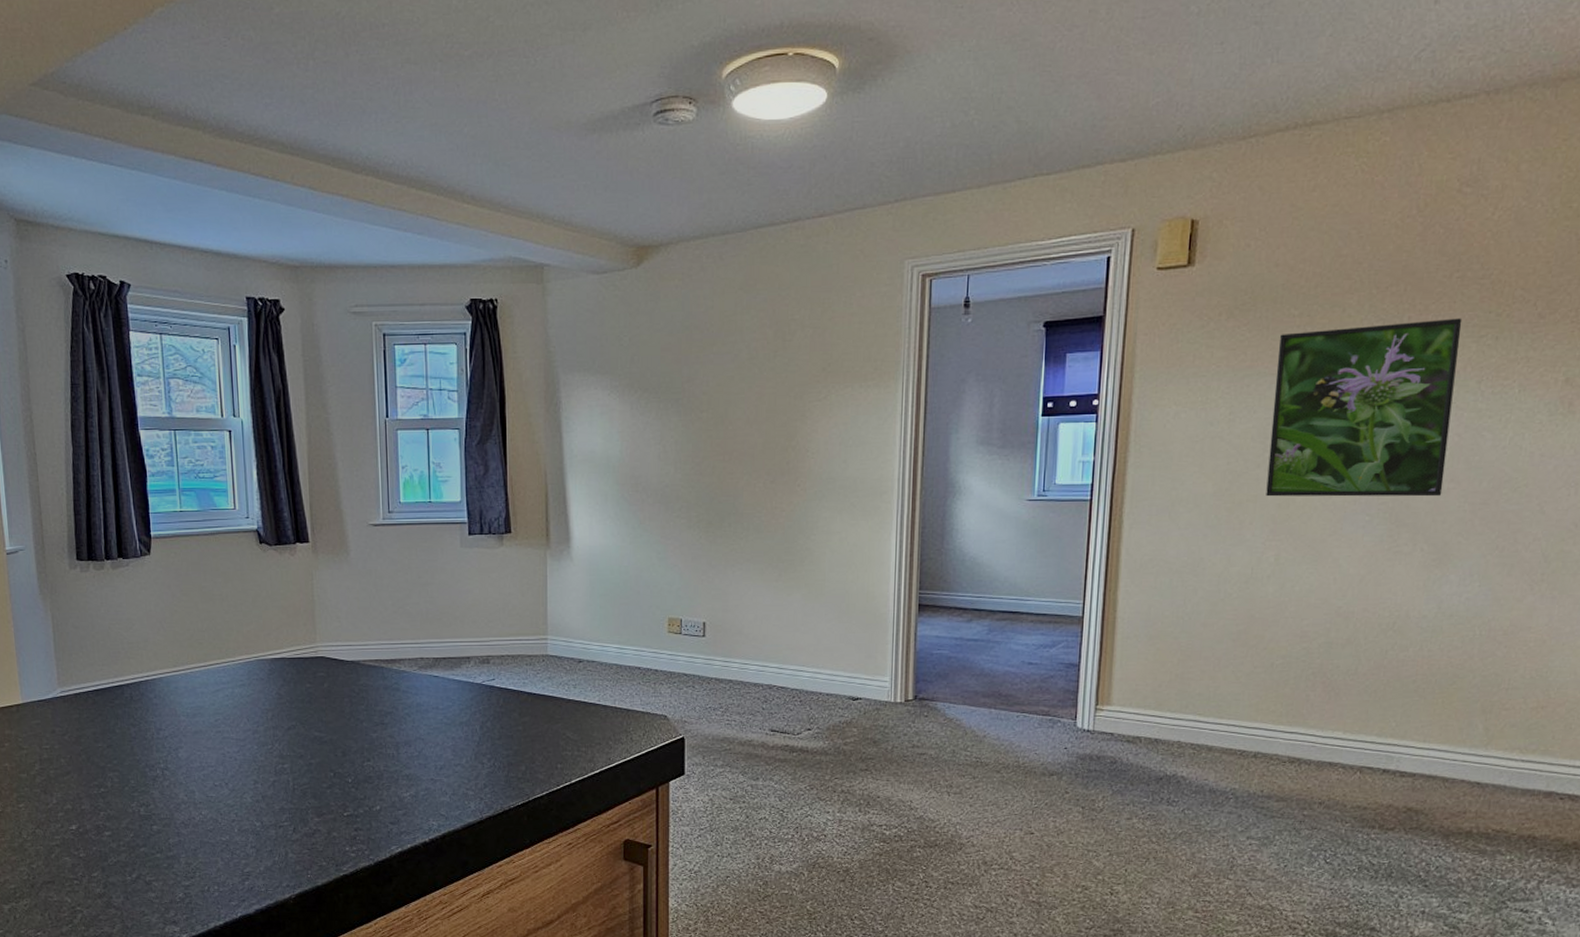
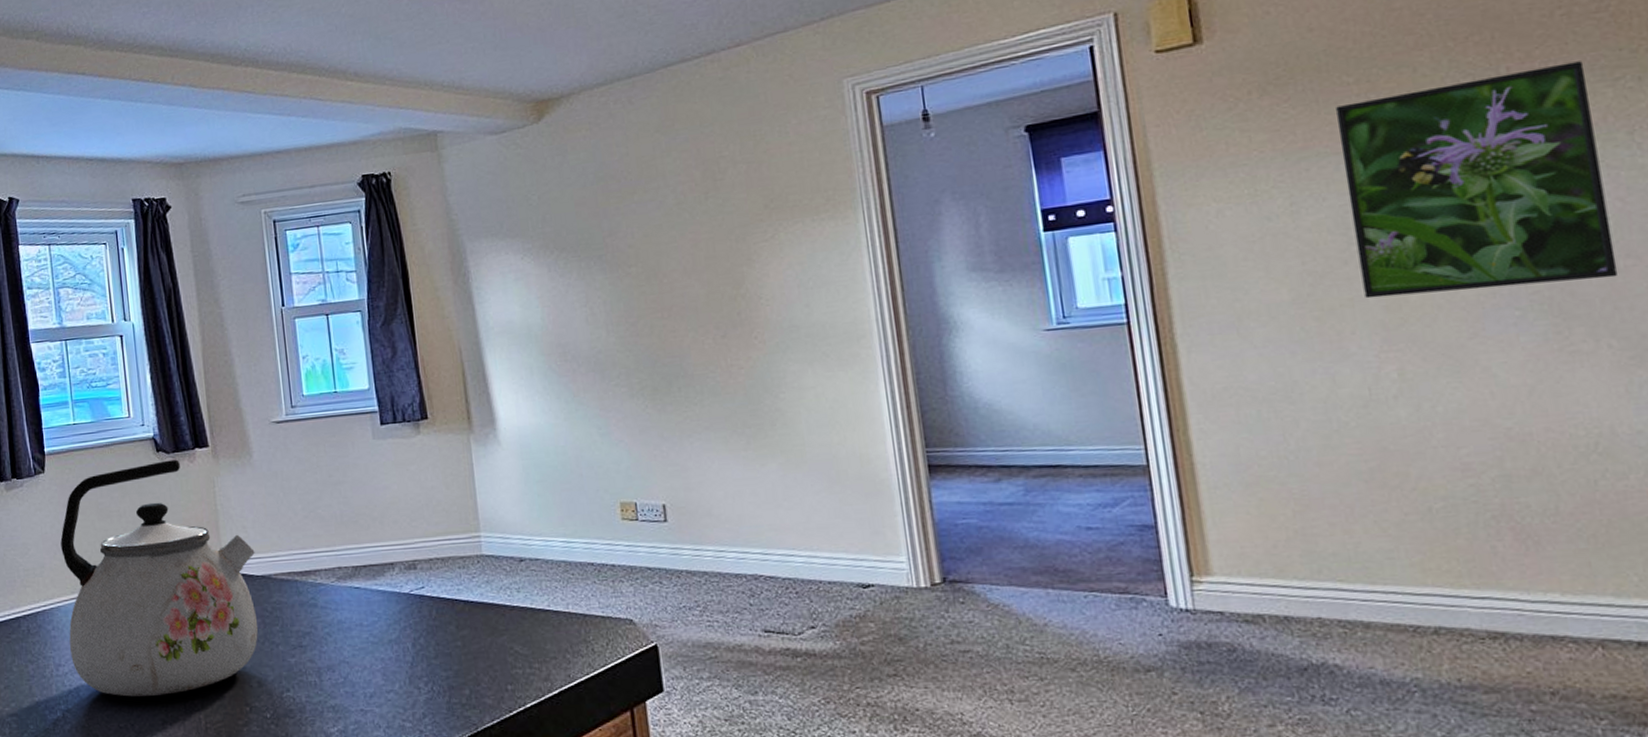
kettle: none [164,552,347,760] -> present [60,459,258,697]

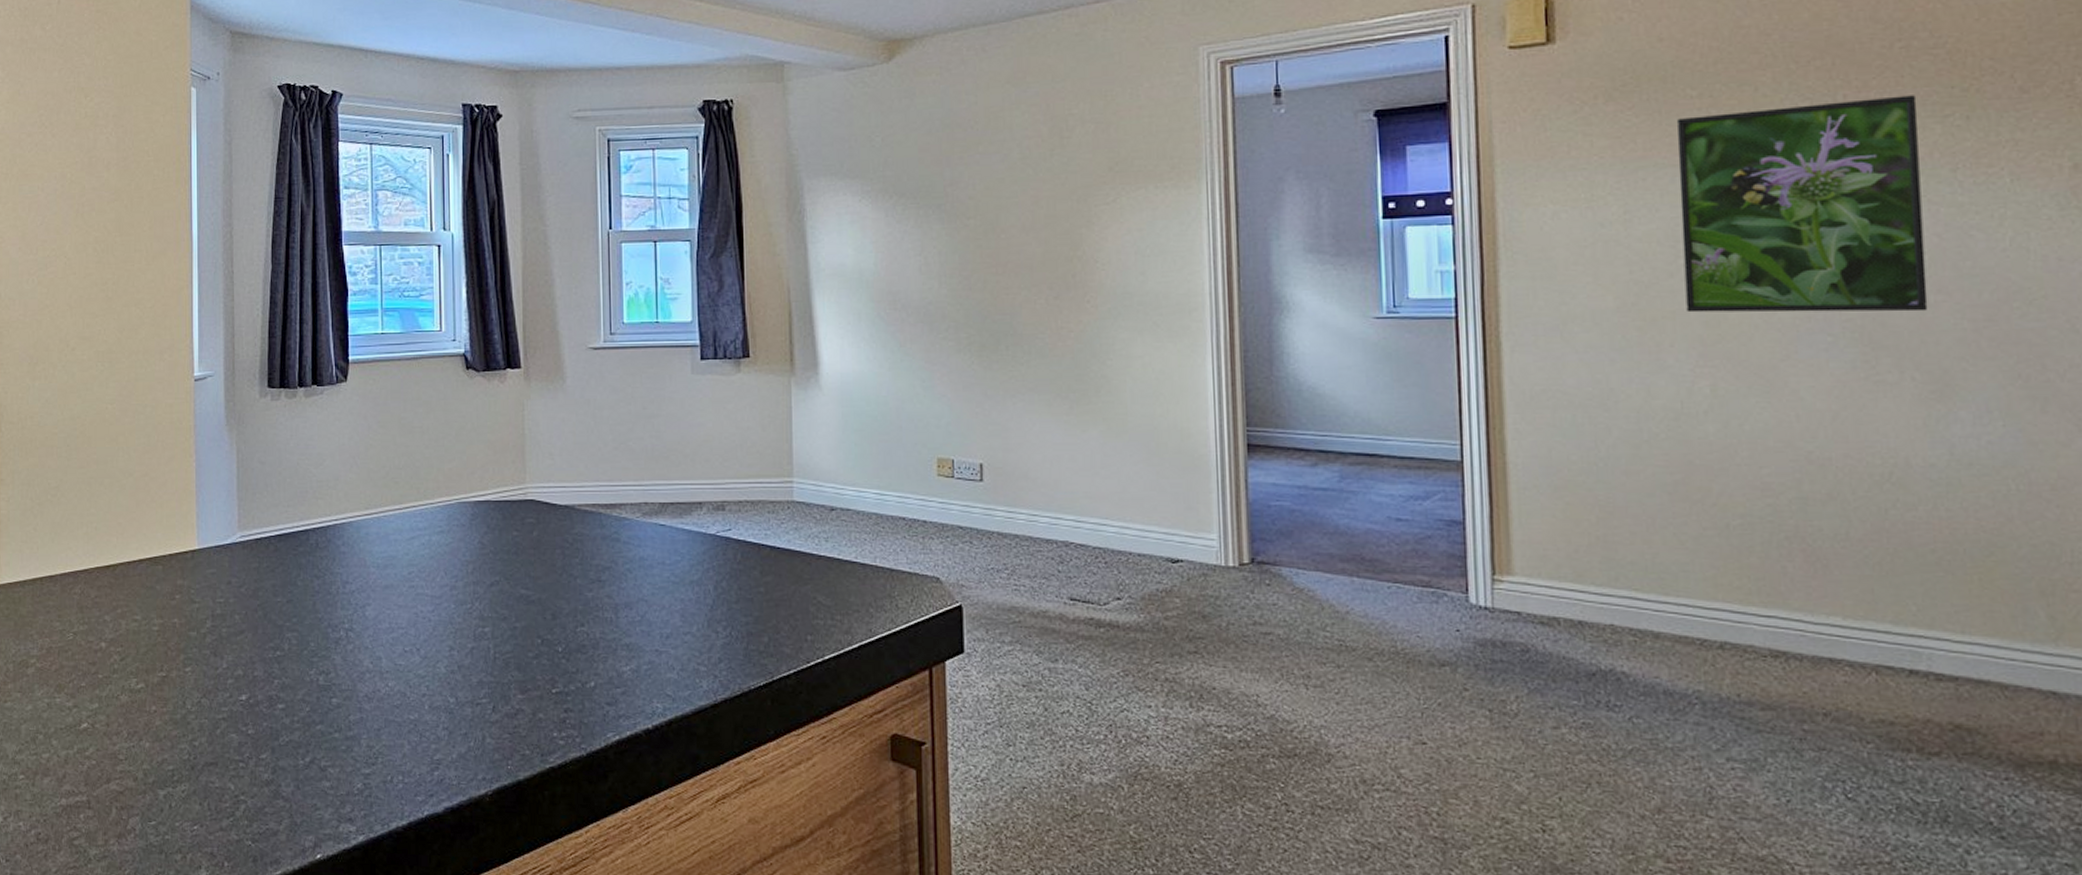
kettle: present [60,459,258,697] -> none [358,379,560,621]

